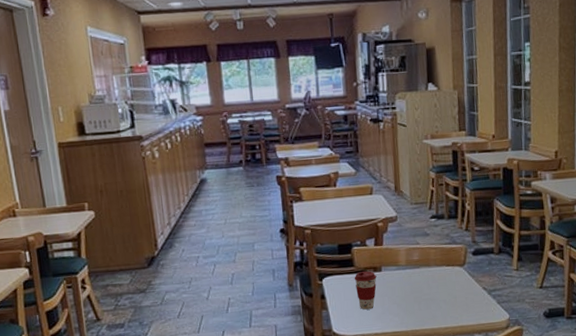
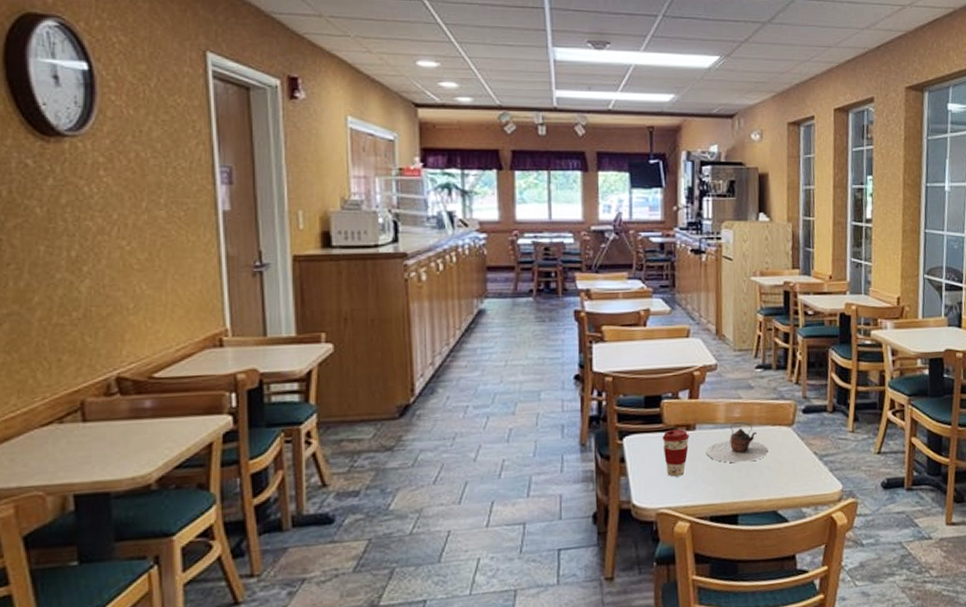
teapot: none [391,264,444,298] -> present [706,422,769,463]

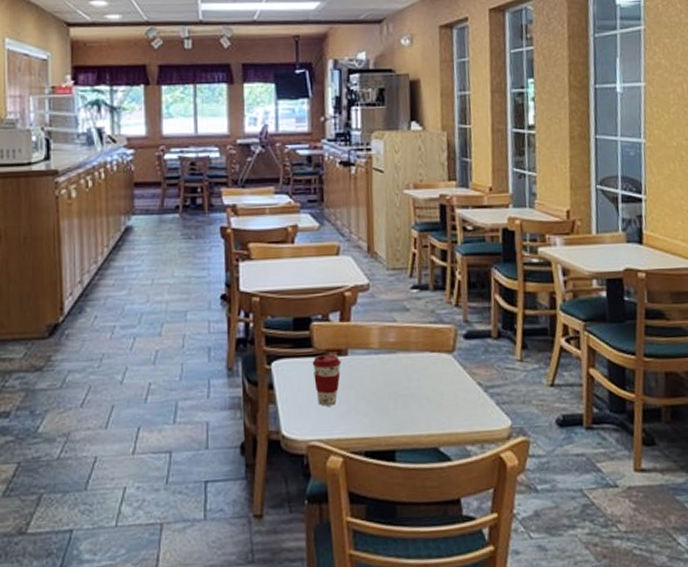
teapot: present [706,422,769,463] -> none [359,347,427,393]

